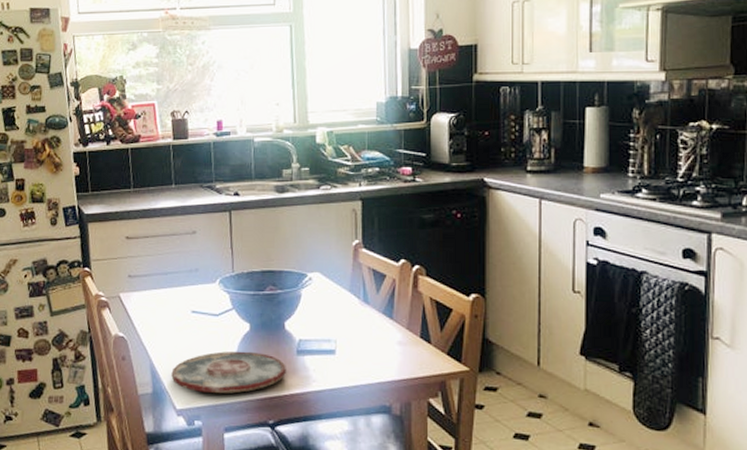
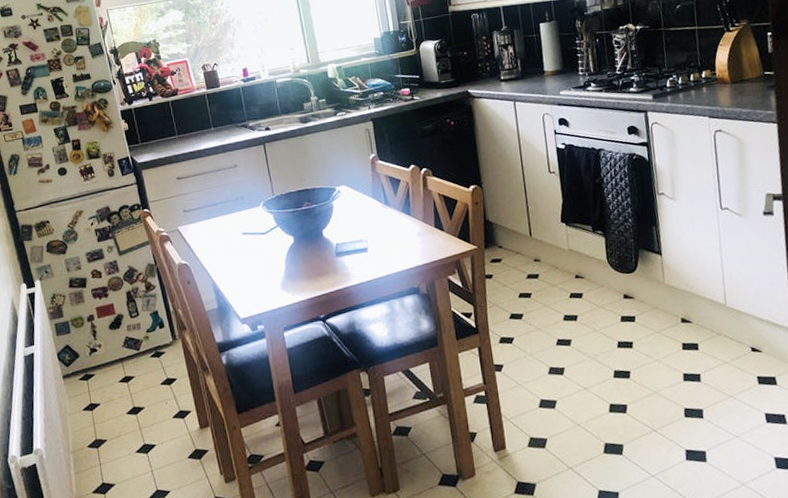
plate: present [171,351,286,394] -> none [232,259,329,301]

